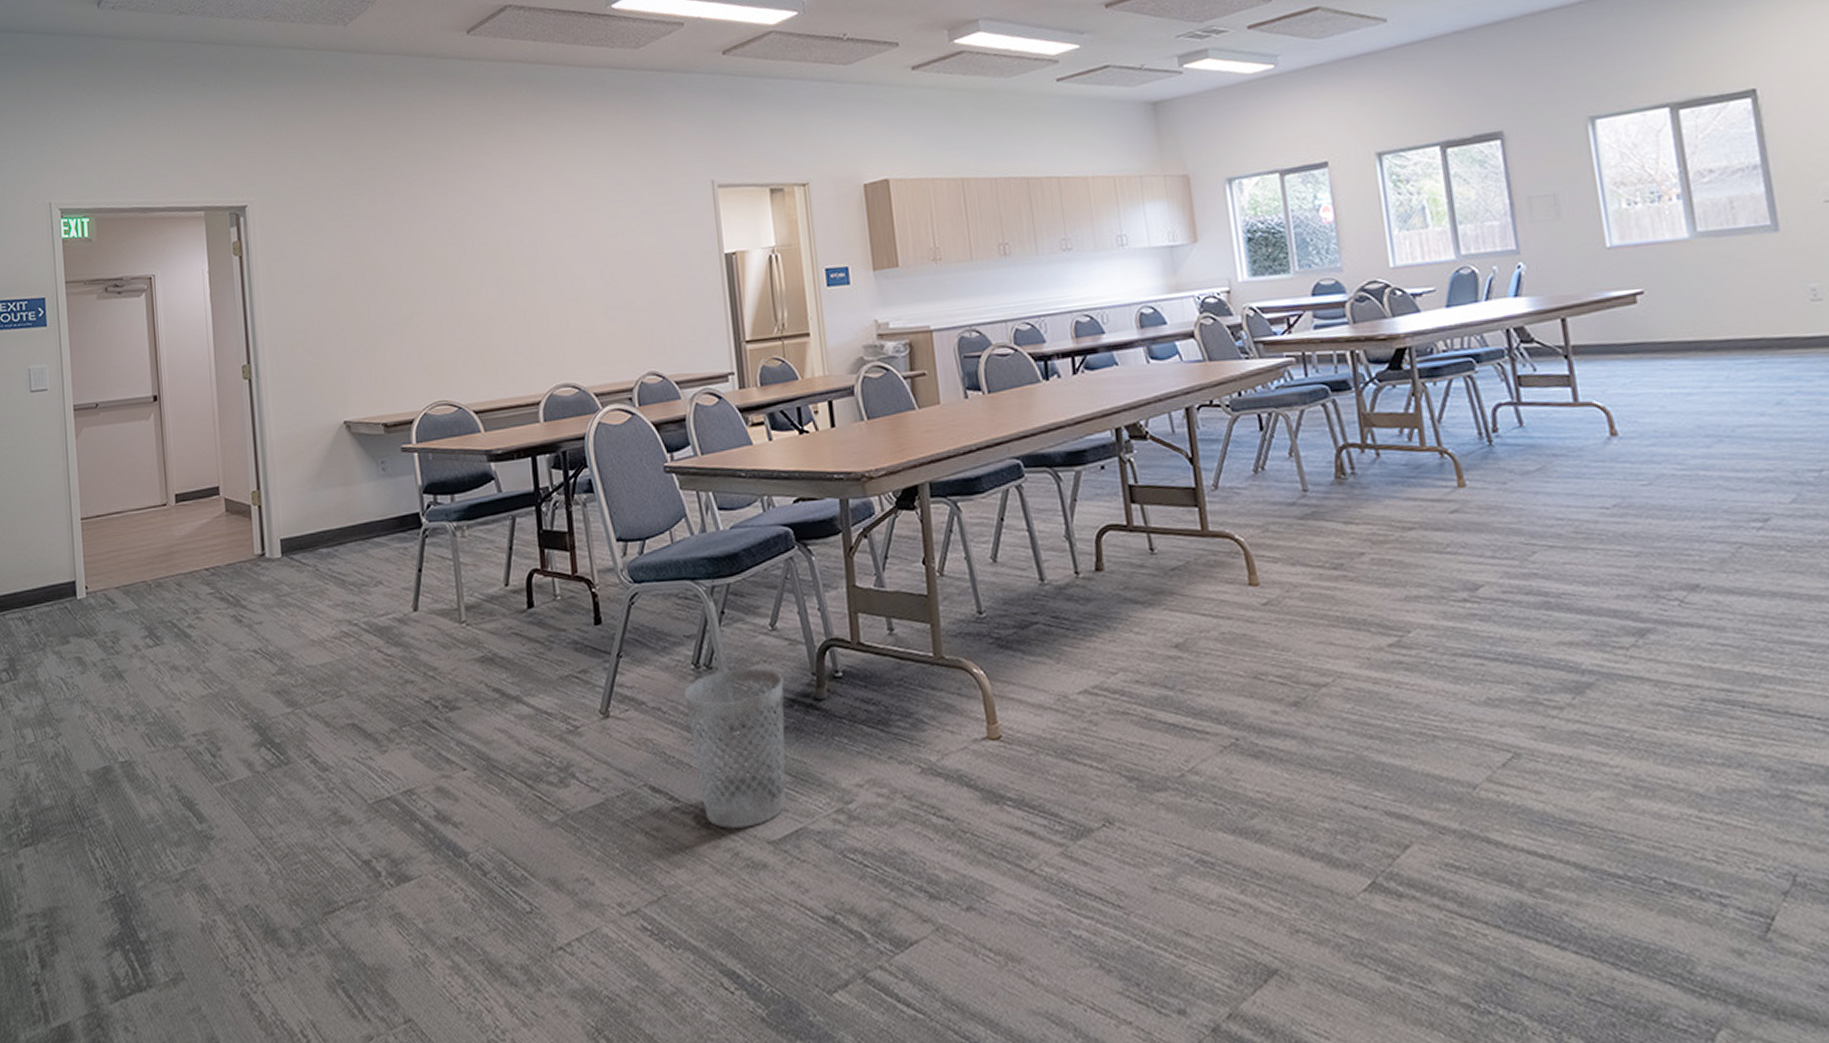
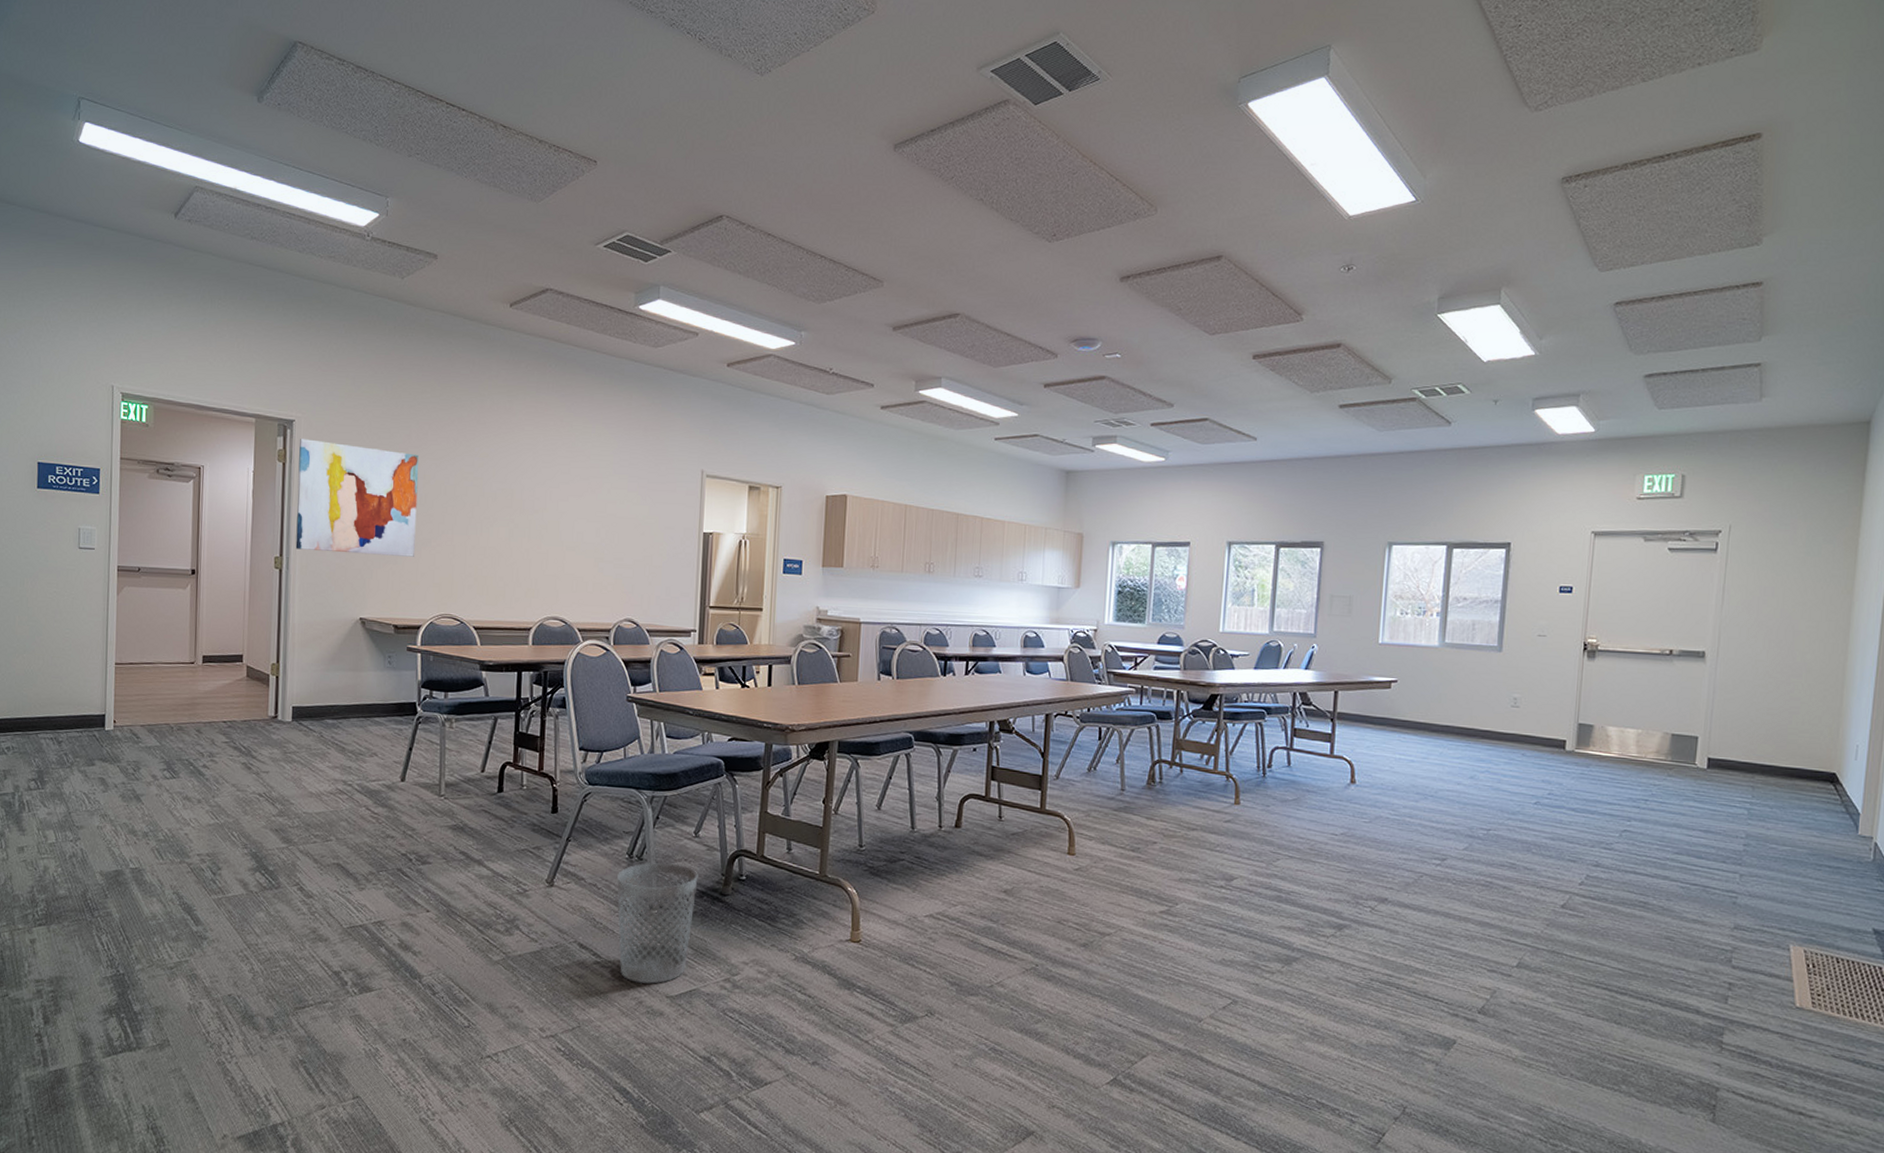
wall art: none [254,220,397,353] -> present [295,439,419,557]

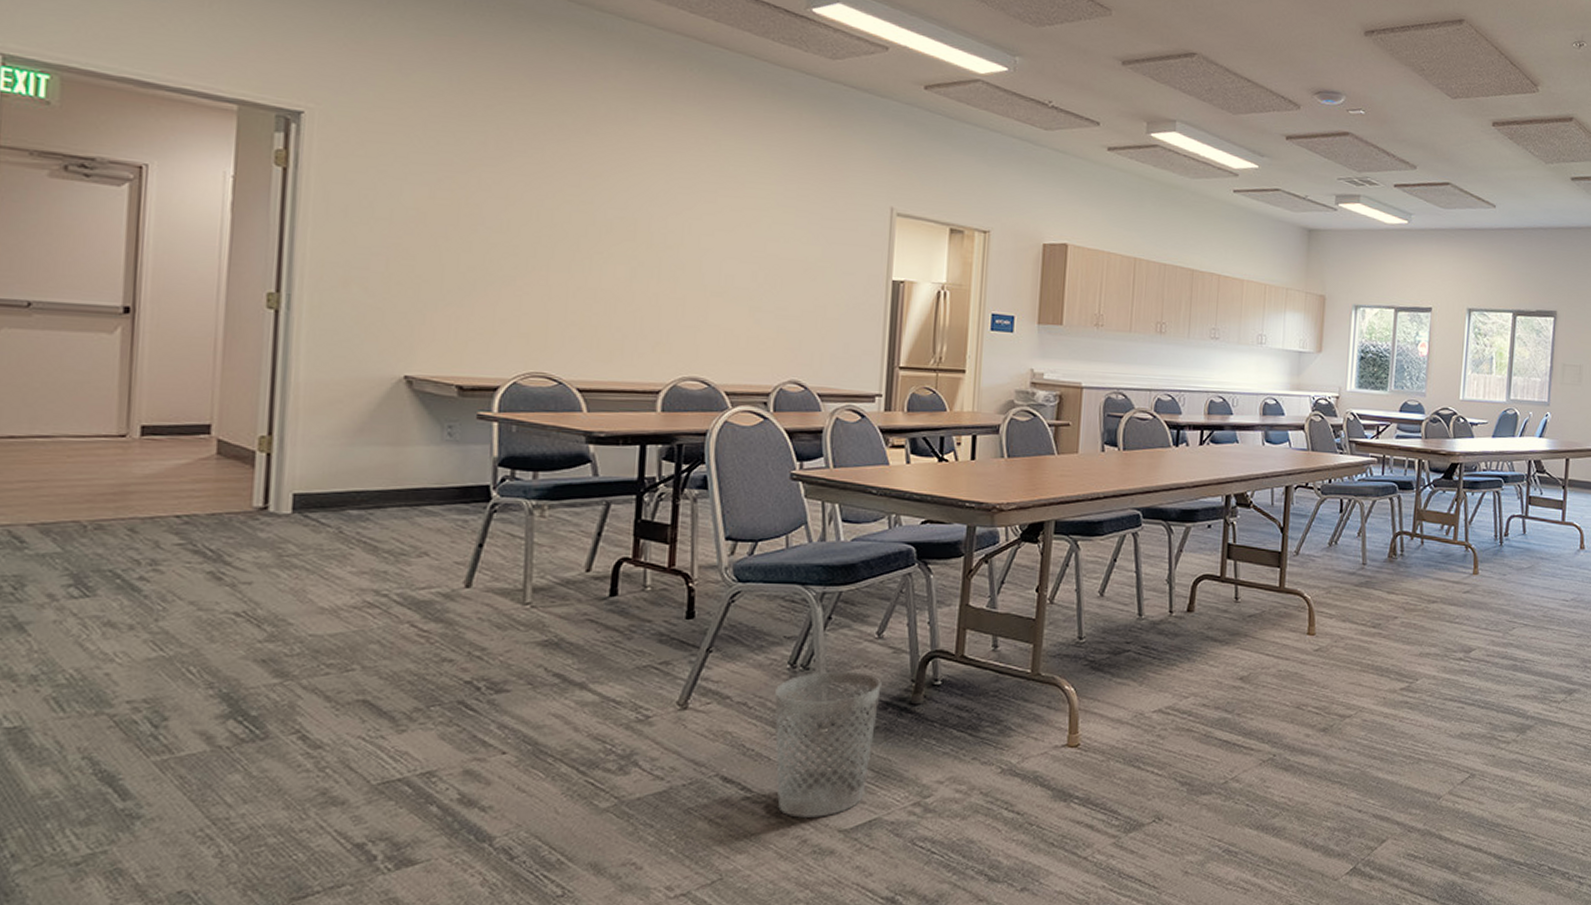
wall art: present [295,439,419,557] -> none [302,137,499,299]

